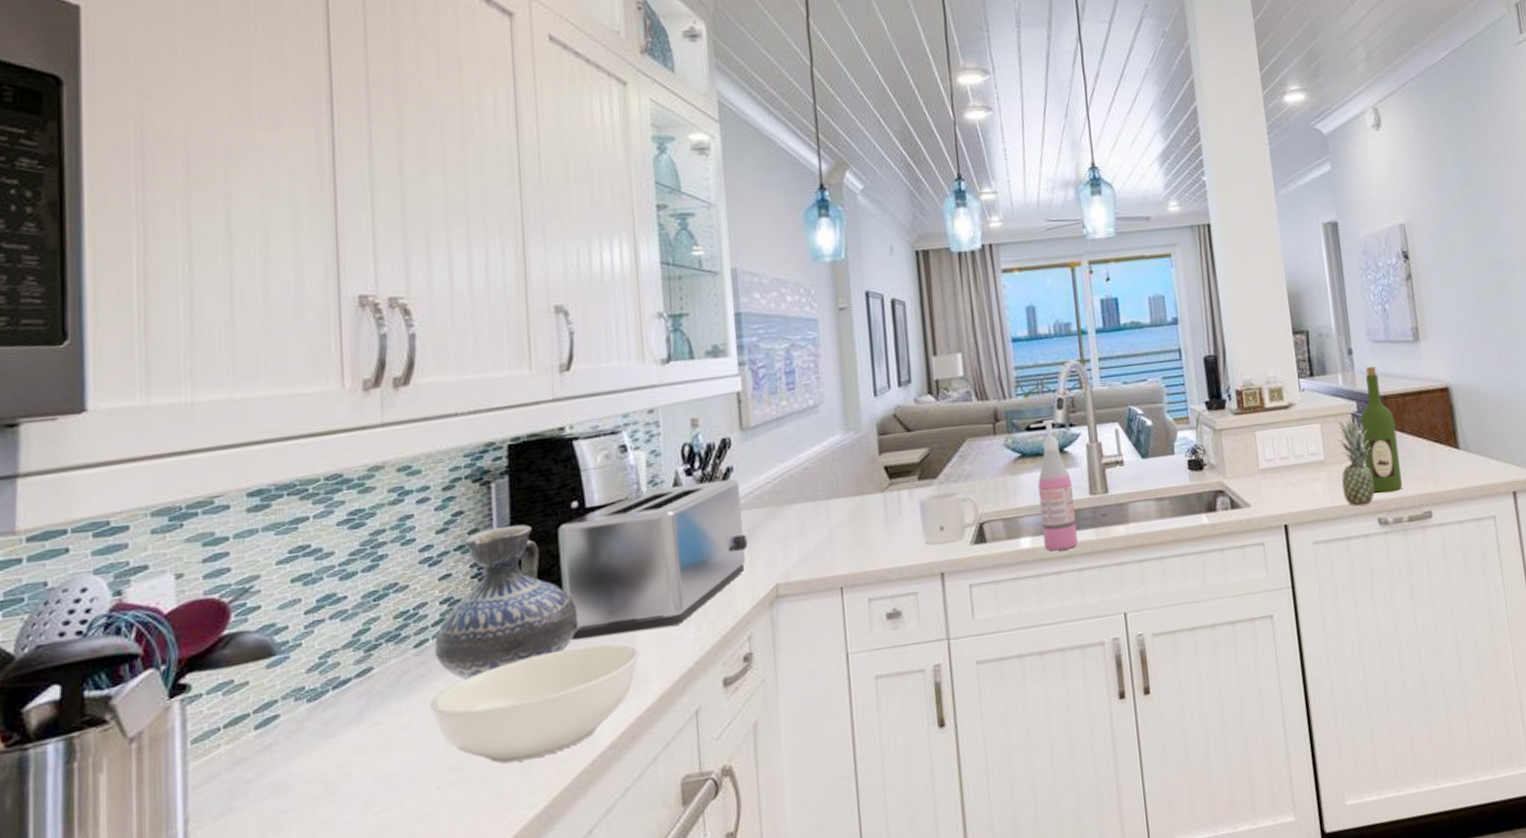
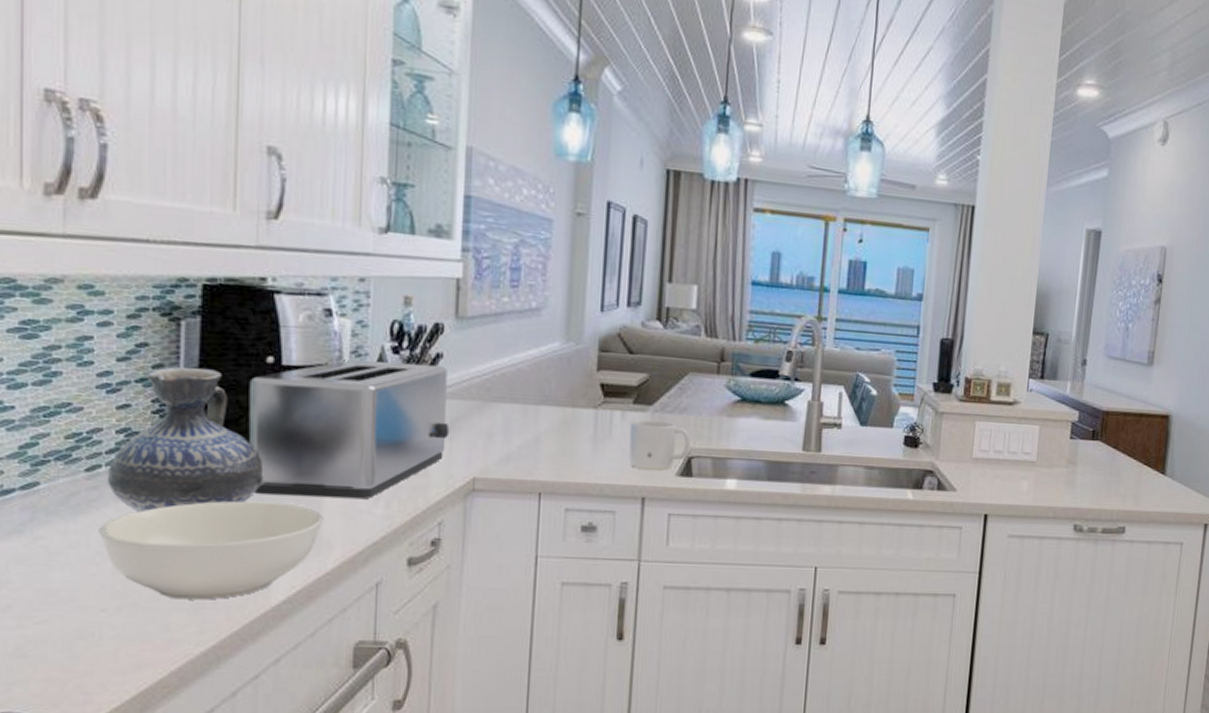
soap dispenser: present [1029,419,1078,551] -> none [749,370,787,498]
fruit: present [1335,416,1375,507] -> none [1046,425,1084,511]
wine bottle: present [1360,366,1403,494] -> none [1073,380,1112,503]

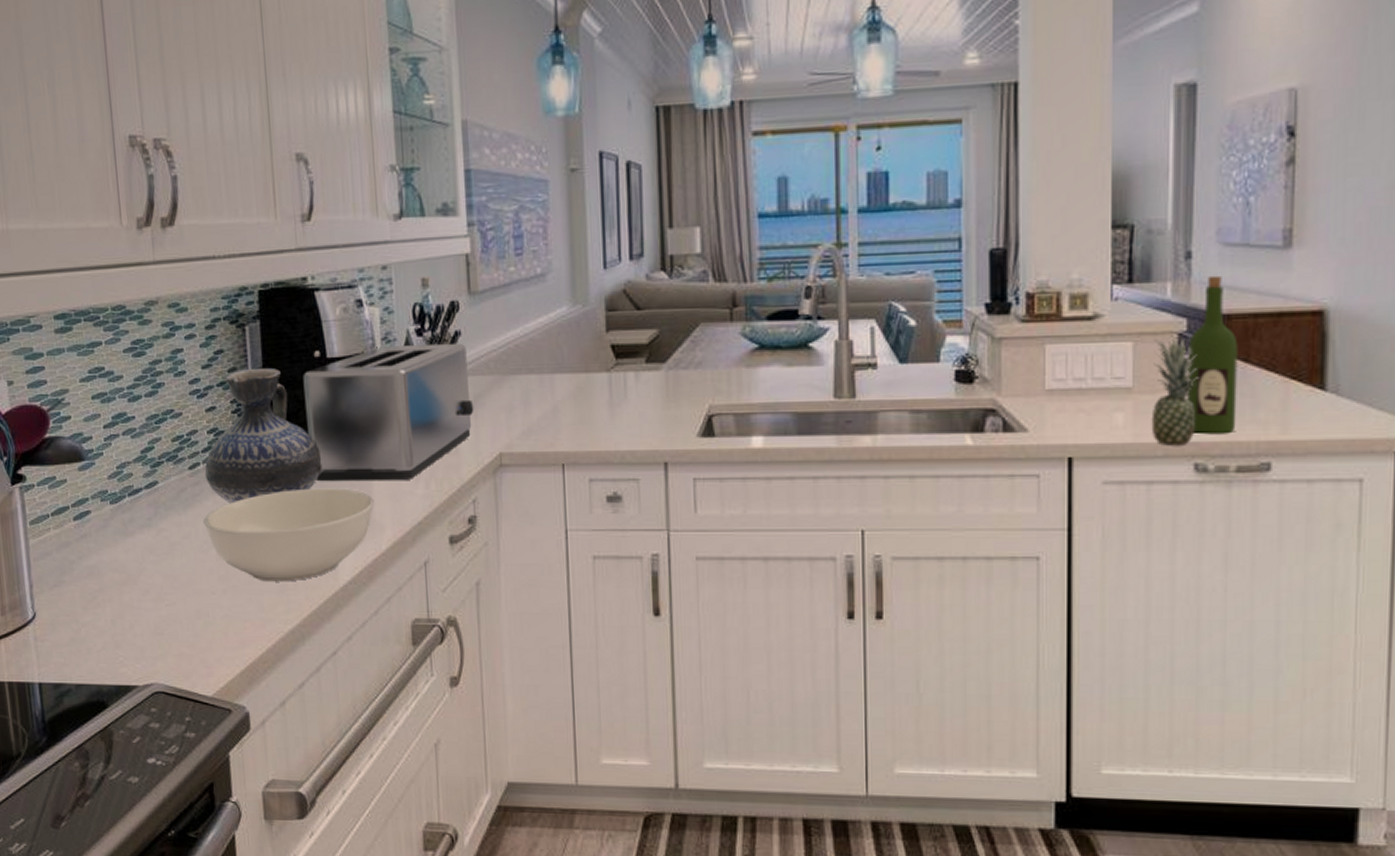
mug: present [629,419,691,470] -> none [644,378,710,432]
fruit: none [1046,425,1084,511] -> present [1151,337,1201,447]
wine bottle: none [1073,380,1112,503] -> present [1187,275,1238,435]

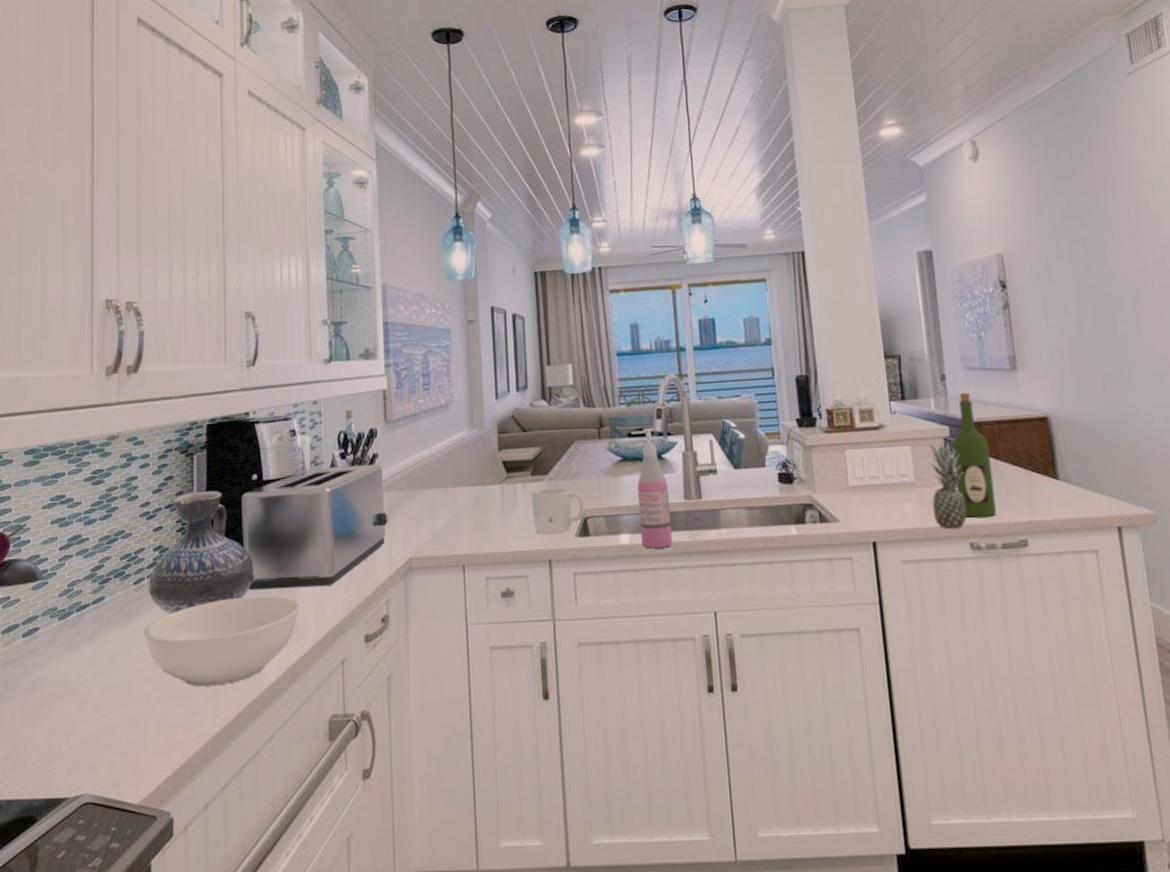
mug: none [644,378,710,432] -> present [530,487,585,534]
soap dispenser: none [771,310,815,454] -> present [631,428,672,549]

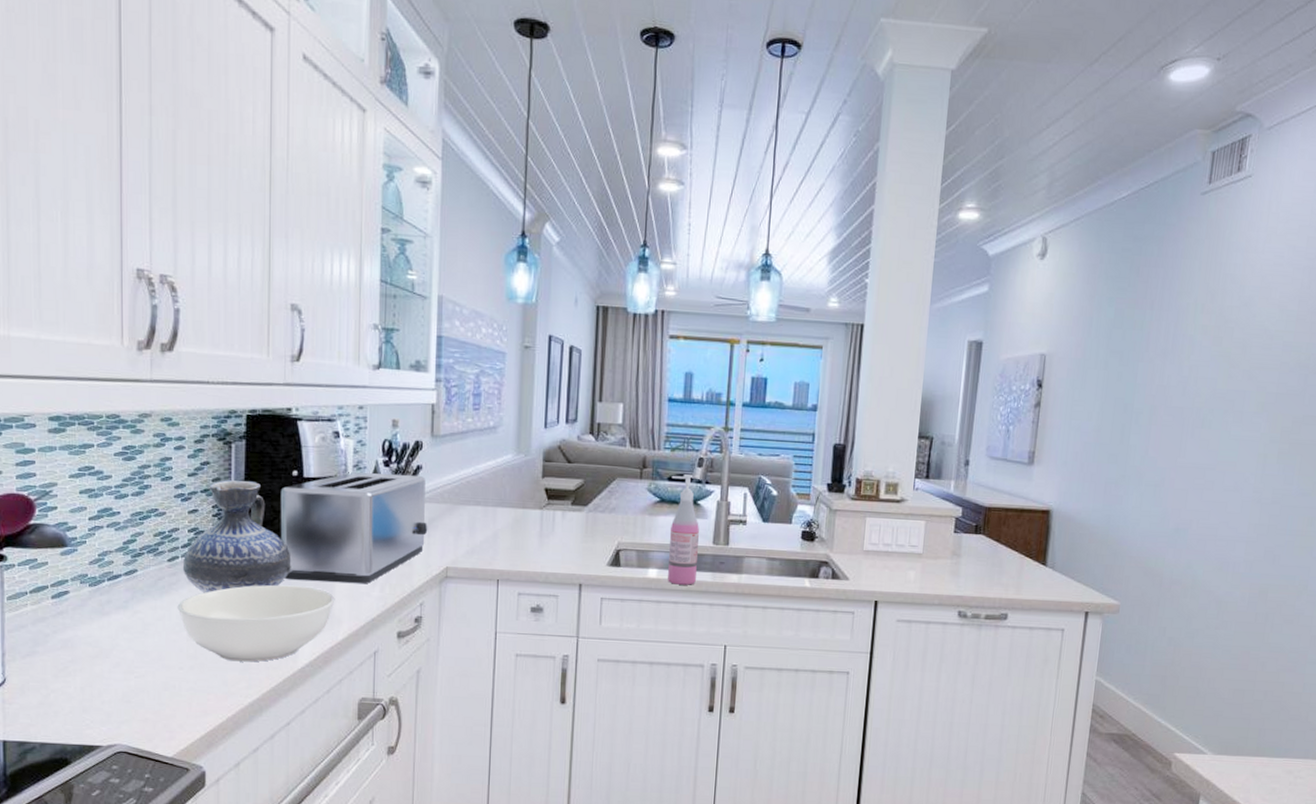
mug: present [530,487,585,534] -> none [568,518,619,561]
fruit: present [926,440,967,530] -> none [932,520,968,599]
wine bottle: present [952,392,997,519] -> none [957,479,994,592]

